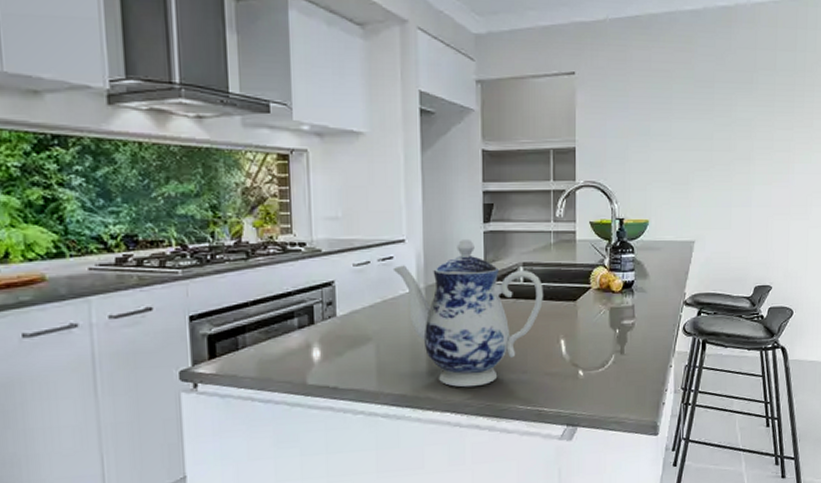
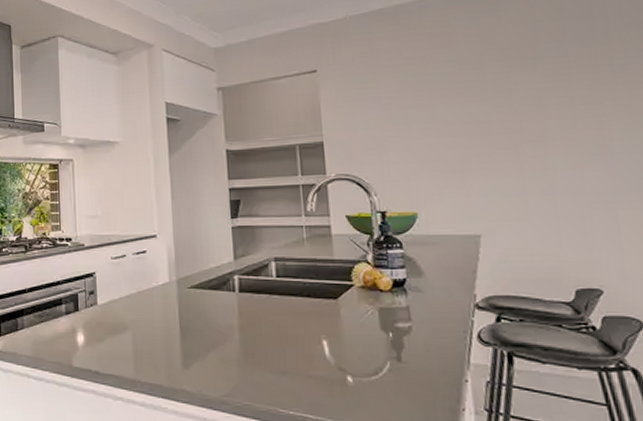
teapot: present [392,238,543,388] -> none [146,233,299,384]

